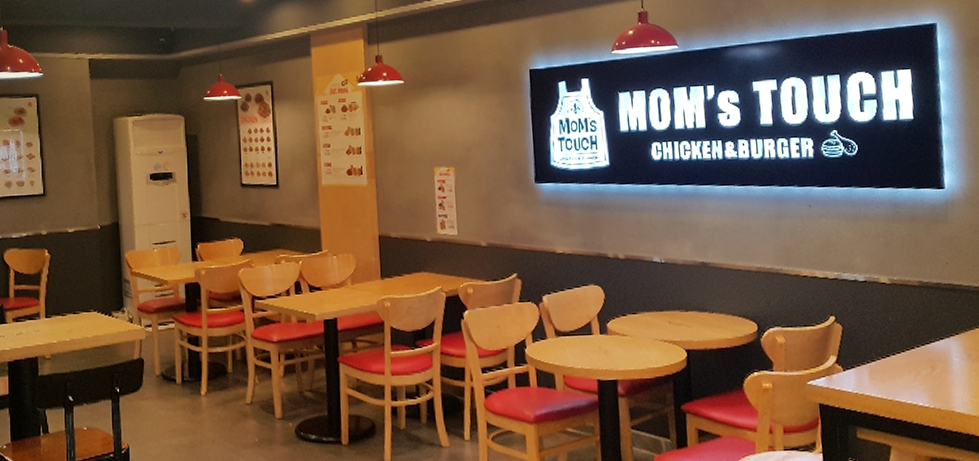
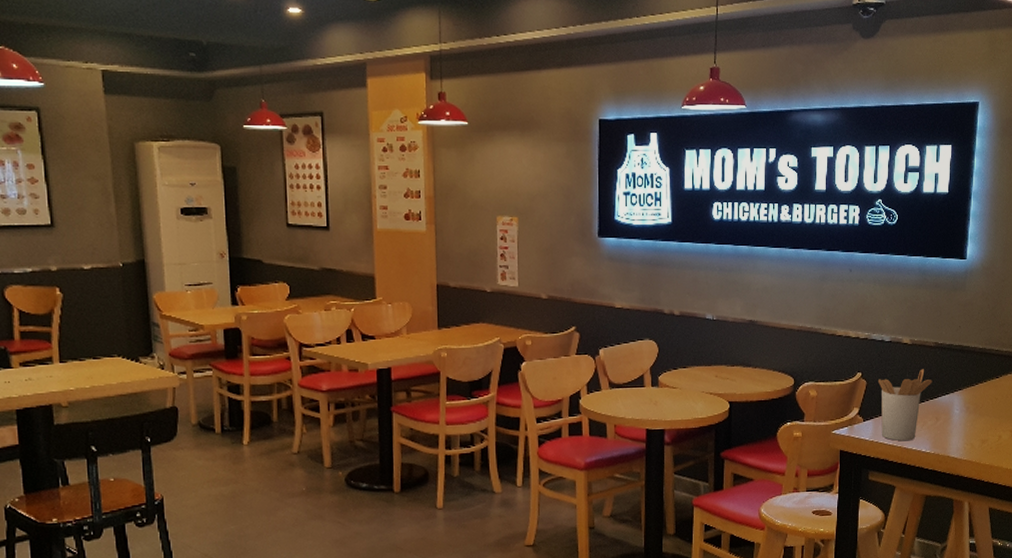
utensil holder: none [855,311,922,394] -> present [877,369,932,442]

